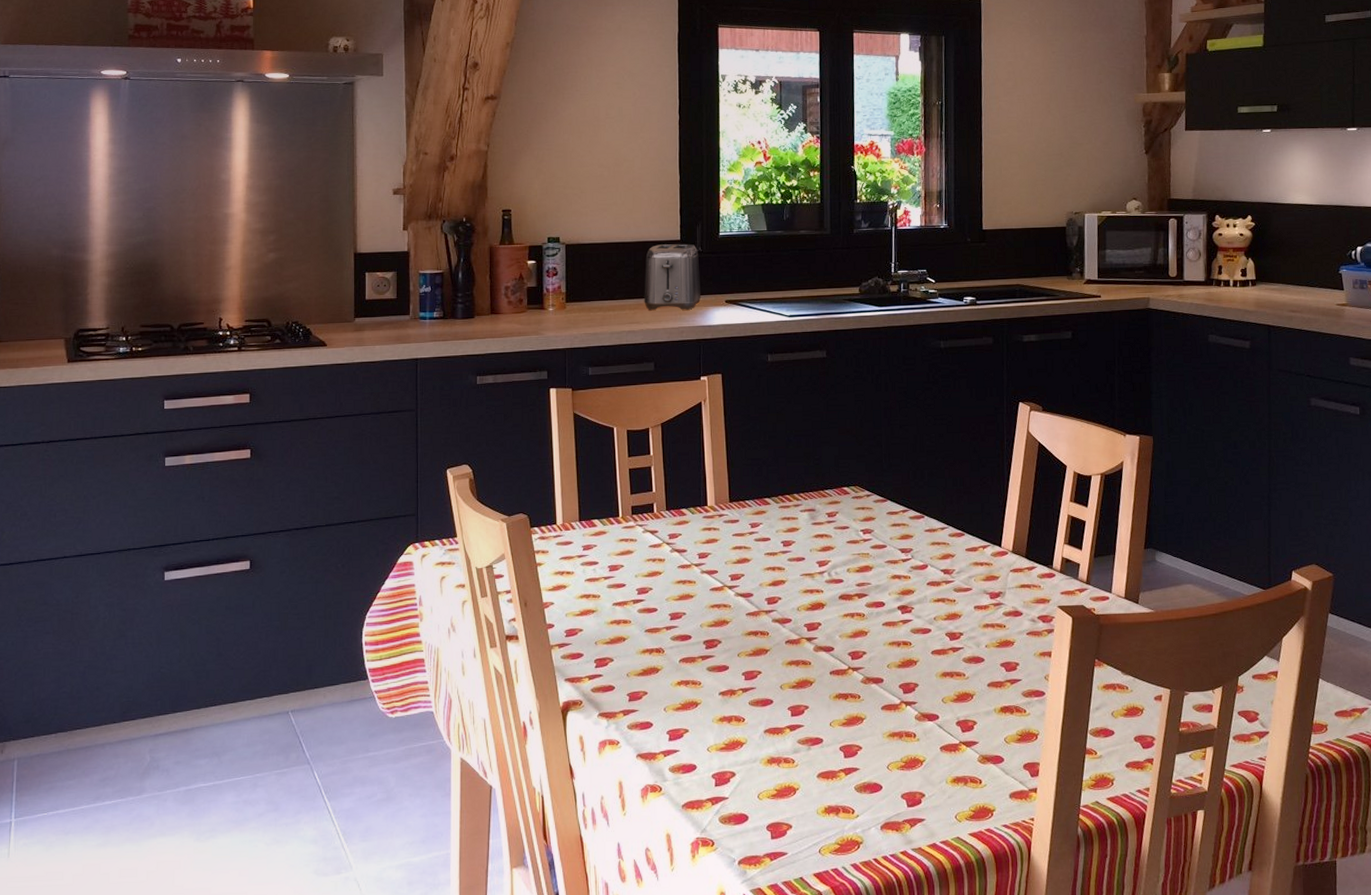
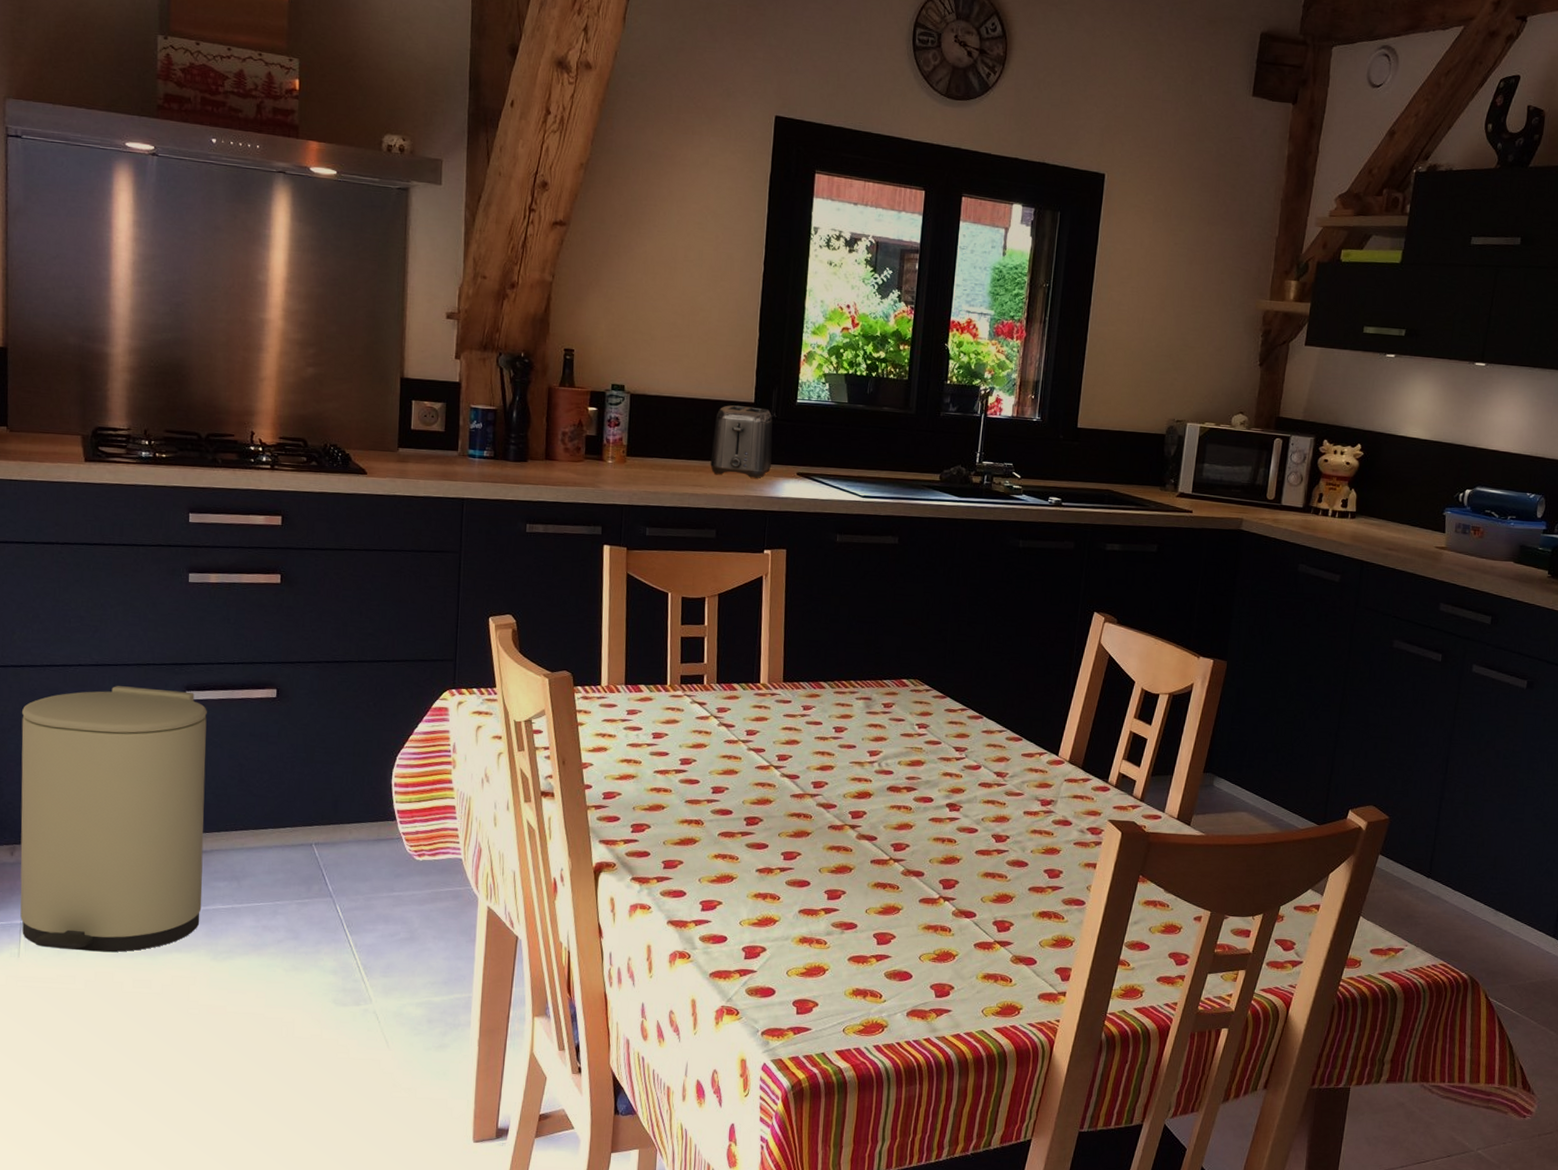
pedal bin: none [9,572,185,845] -> present [20,686,207,952]

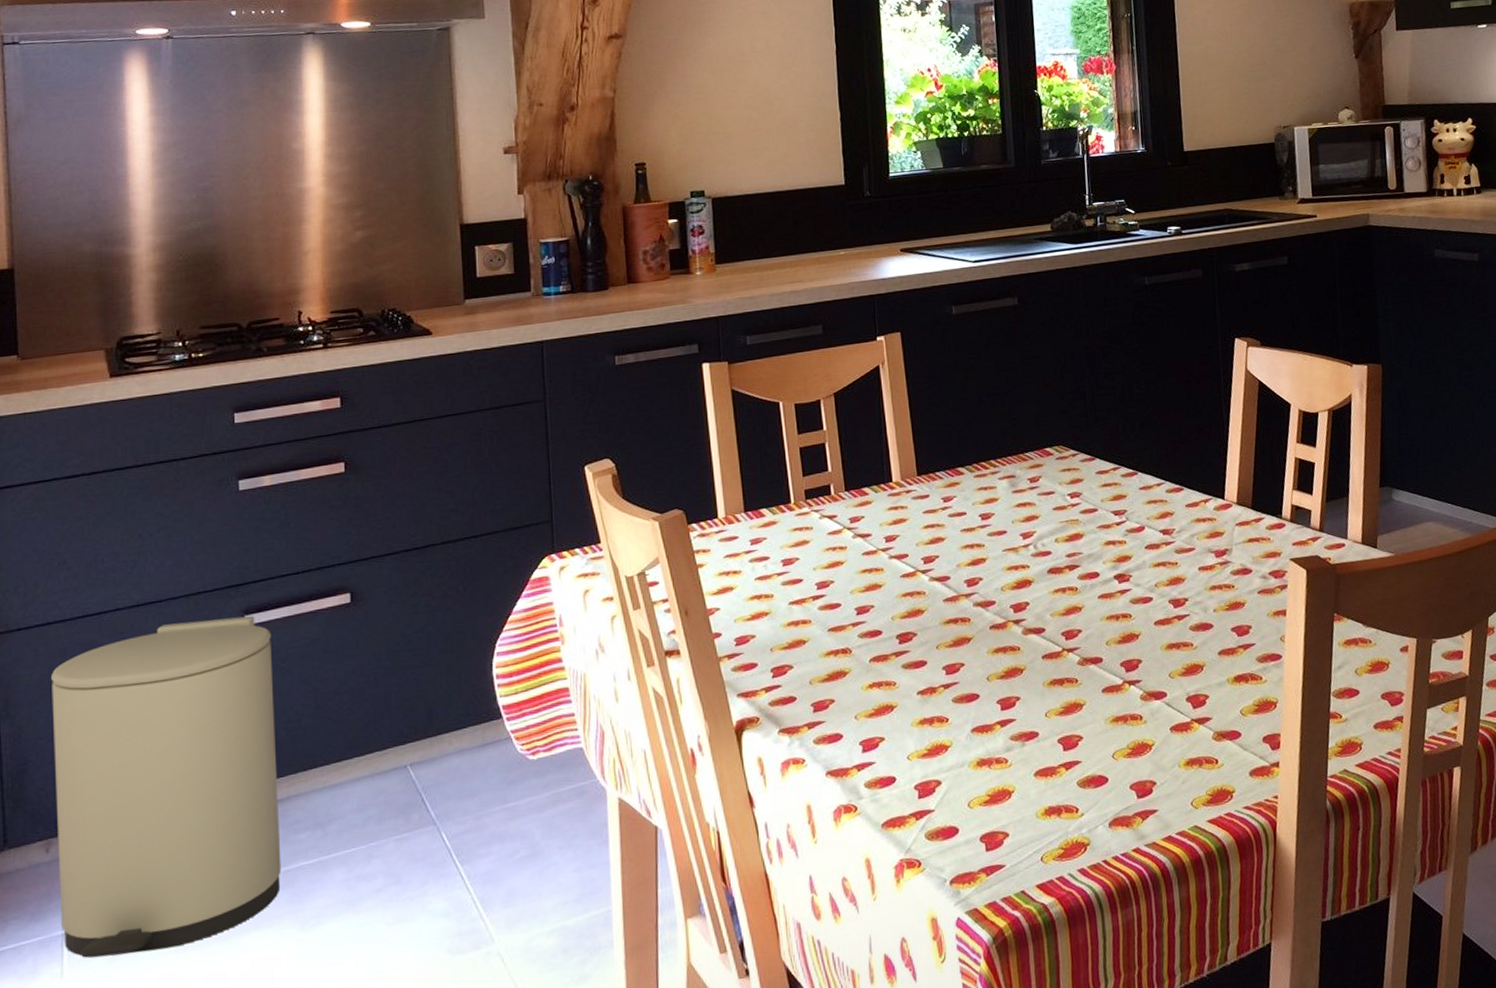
toaster: present [710,405,773,479] -> none [805,188,872,267]

